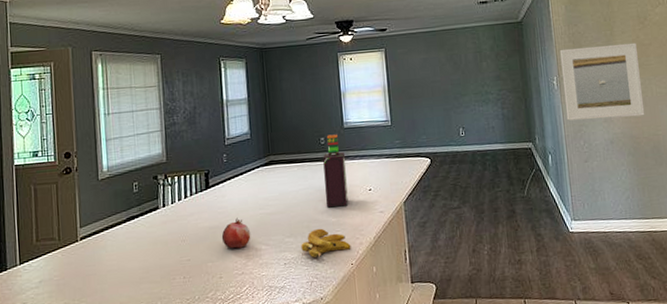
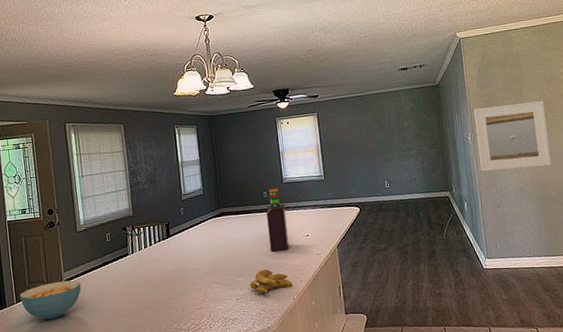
cereal bowl: none [24,238,100,286] -> present [19,280,81,320]
fruit: present [221,217,251,249] -> none [182,261,207,288]

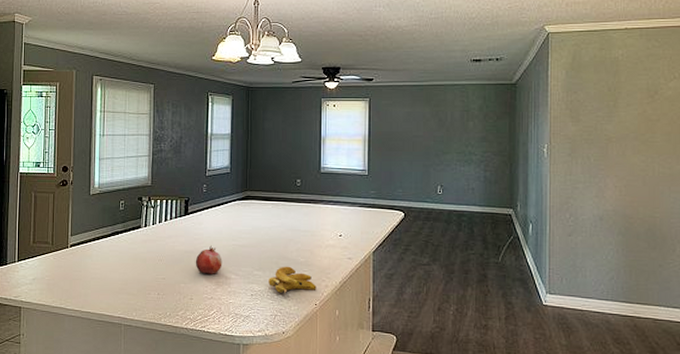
cereal bowl: present [19,280,81,320] -> none [22,245,86,285]
fruit: none [182,261,207,288] -> present [195,245,222,274]
bottle: present [266,188,289,252] -> none [296,177,318,248]
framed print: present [473,100,552,172] -> none [553,116,643,195]

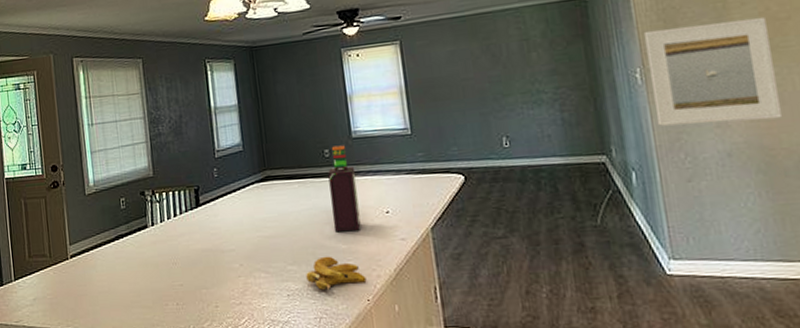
fruit: present [195,245,222,274] -> none [215,240,248,276]
bottle: none [296,177,318,248] -> present [328,145,361,232]
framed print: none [553,116,643,195] -> present [643,16,783,126]

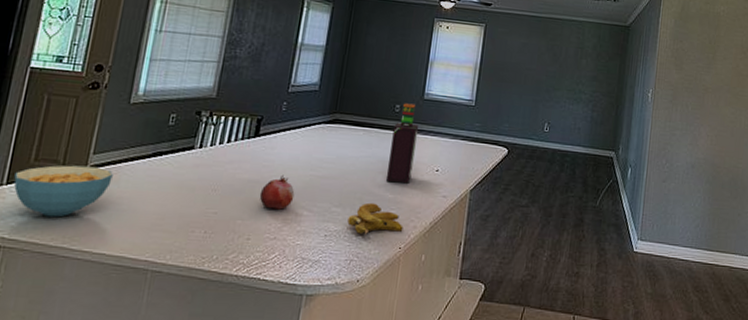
cereal bowl: none [18,256,90,305] -> present [13,165,113,218]
fruit: none [215,240,248,276] -> present [259,174,295,210]
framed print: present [643,16,783,126] -> none [654,62,735,146]

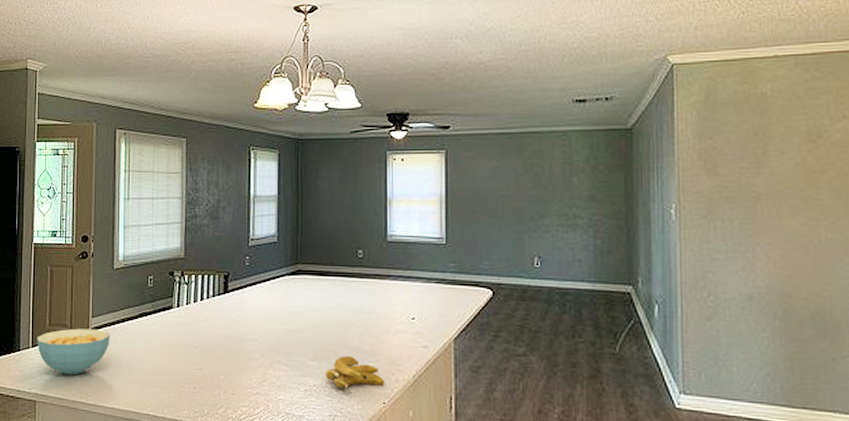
fruit: present [259,174,295,210] -> none [237,329,270,365]
bottle: present [385,103,418,184] -> none [358,247,386,334]

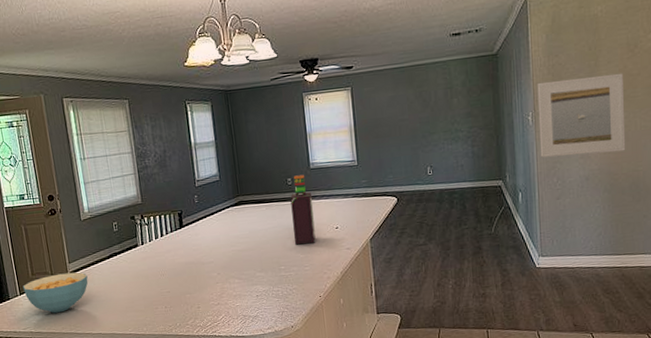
banana: present [326,355,385,389] -> none [271,263,319,290]
bottle: none [358,247,386,334] -> present [290,174,316,245]
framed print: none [683,167,806,268] -> present [537,73,626,158]

